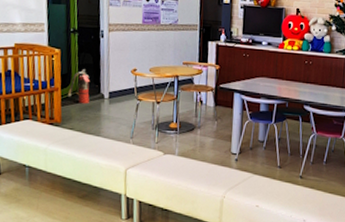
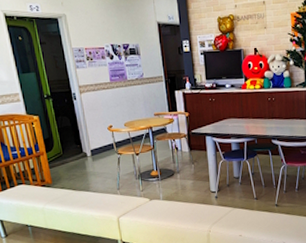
fire extinguisher: present [68,69,90,104] -> none [53,132,74,164]

